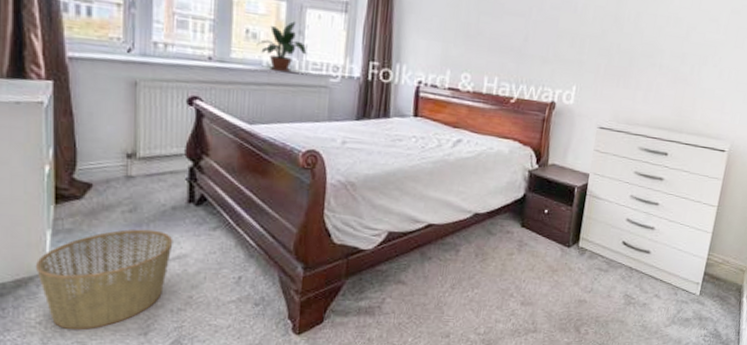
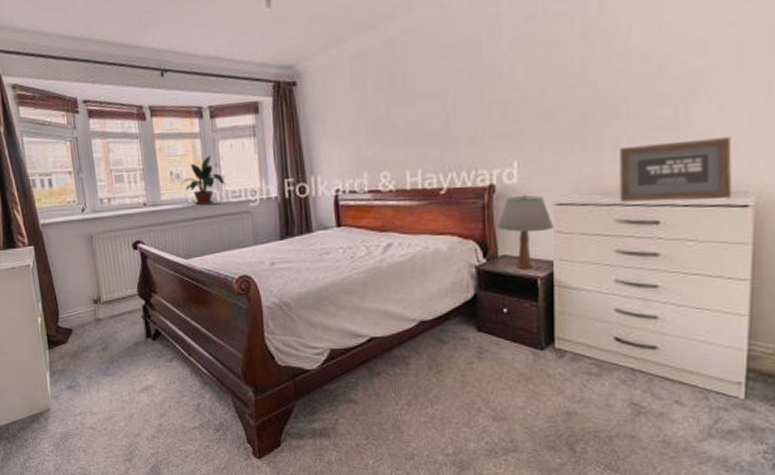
basket: present [35,229,173,330] -> none [42,365,140,457]
table lamp: none [551,115,595,179] -> present [497,195,553,270]
picture frame: none [644,90,723,144] -> present [619,137,732,202]

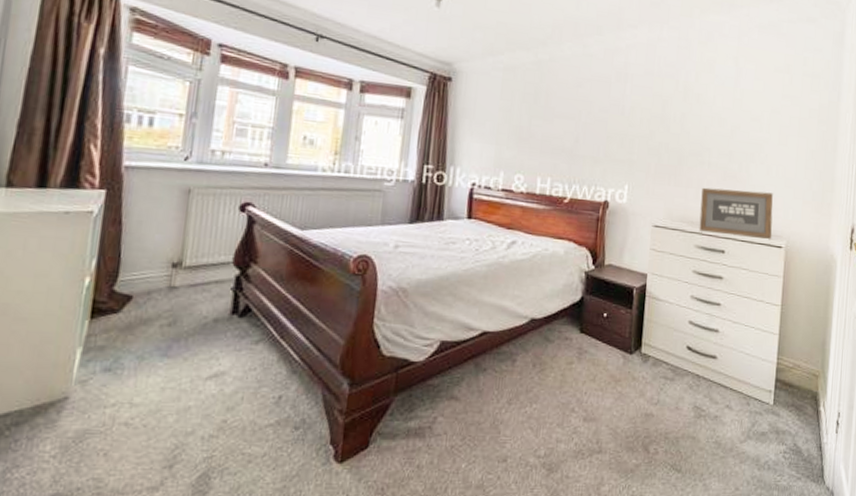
potted plant: present [180,155,225,205] -> none [313,128,363,176]
table lamp: present [497,195,553,270] -> none [607,214,650,280]

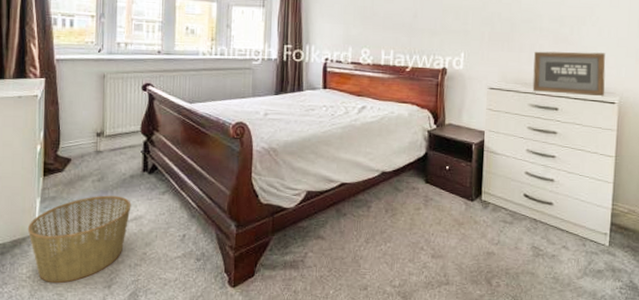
basket: none [58,344,212,464] -> present [27,195,131,284]

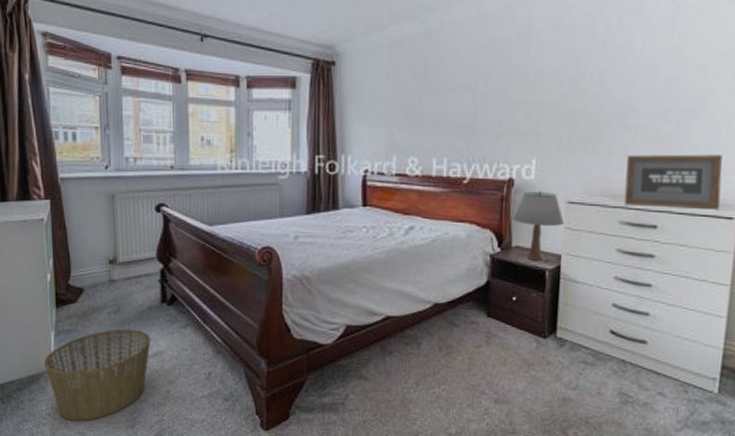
table lamp: none [446,78,486,137] -> present [513,191,564,262]

